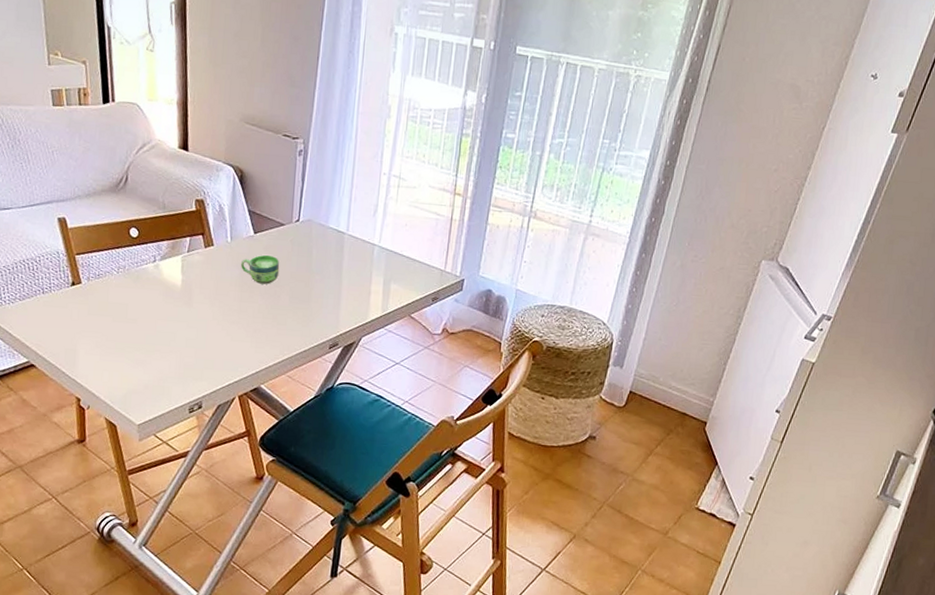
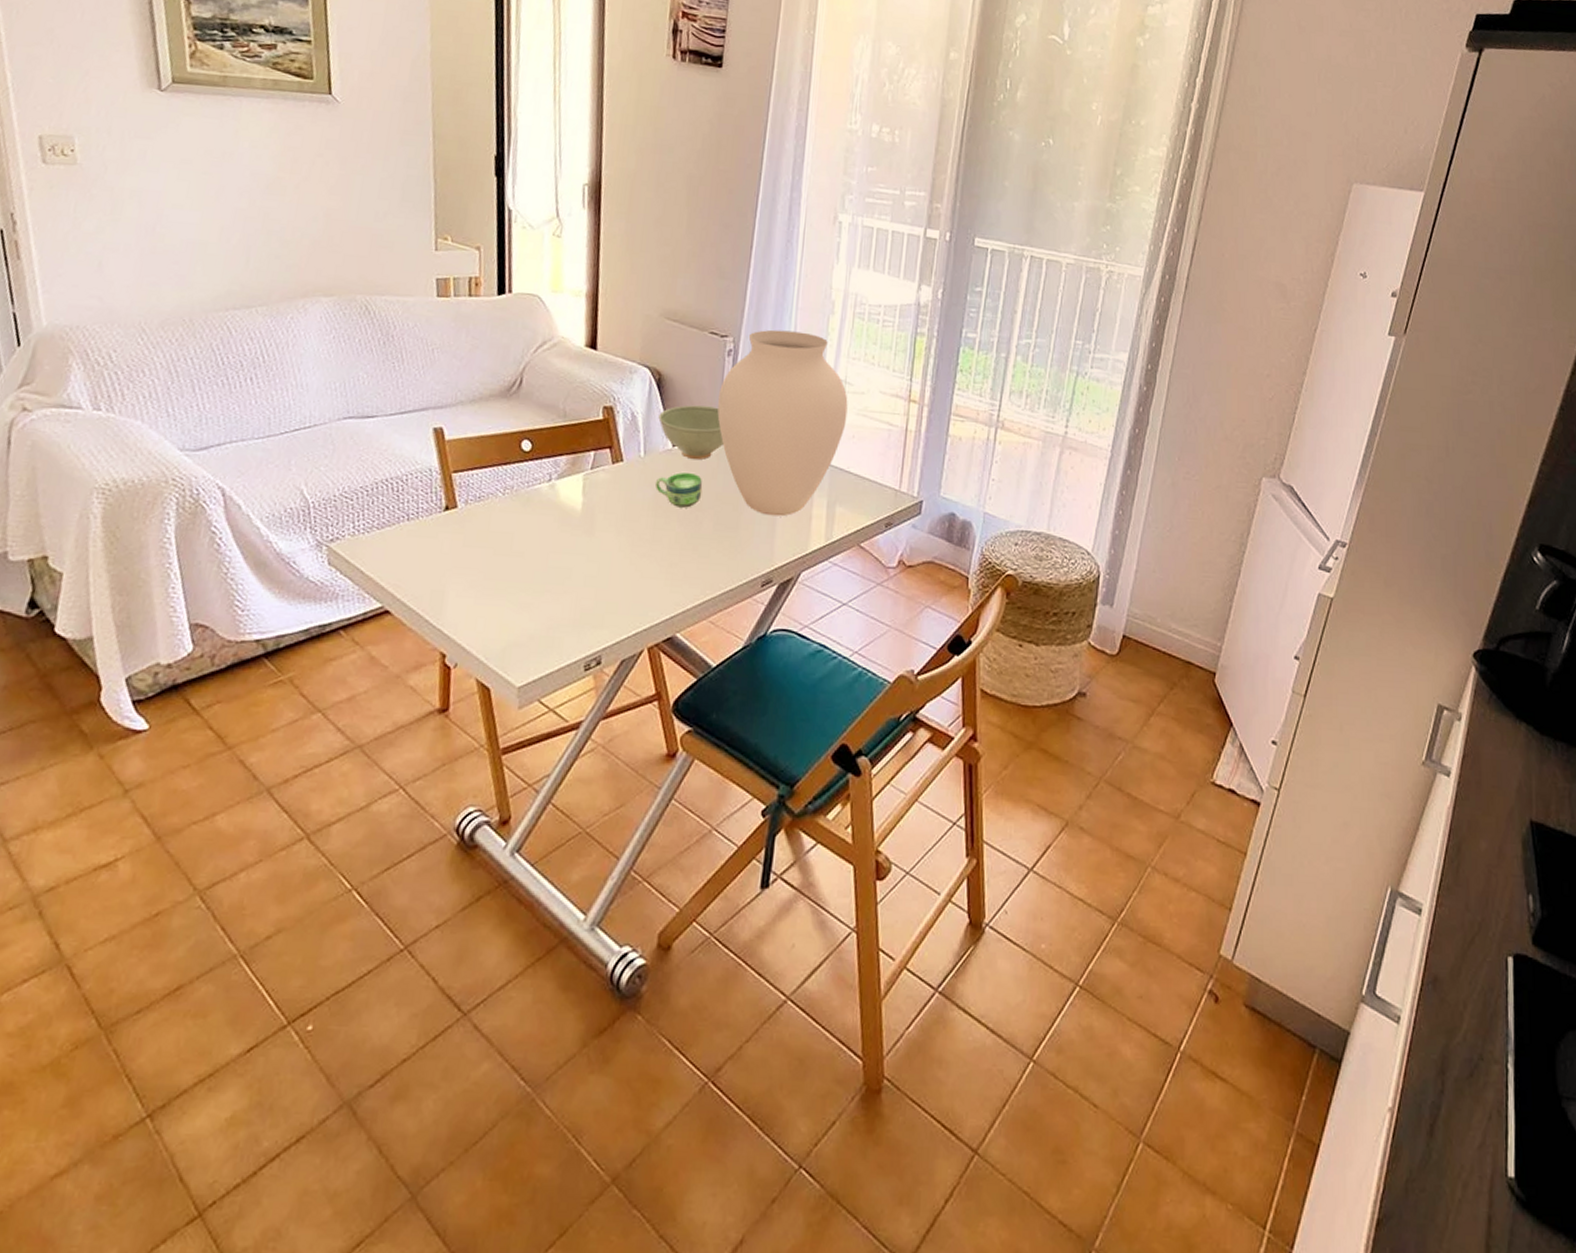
bowl: none [242,198,297,245] -> present [658,405,724,460]
vase: none [291,132,402,292] -> present [717,329,848,517]

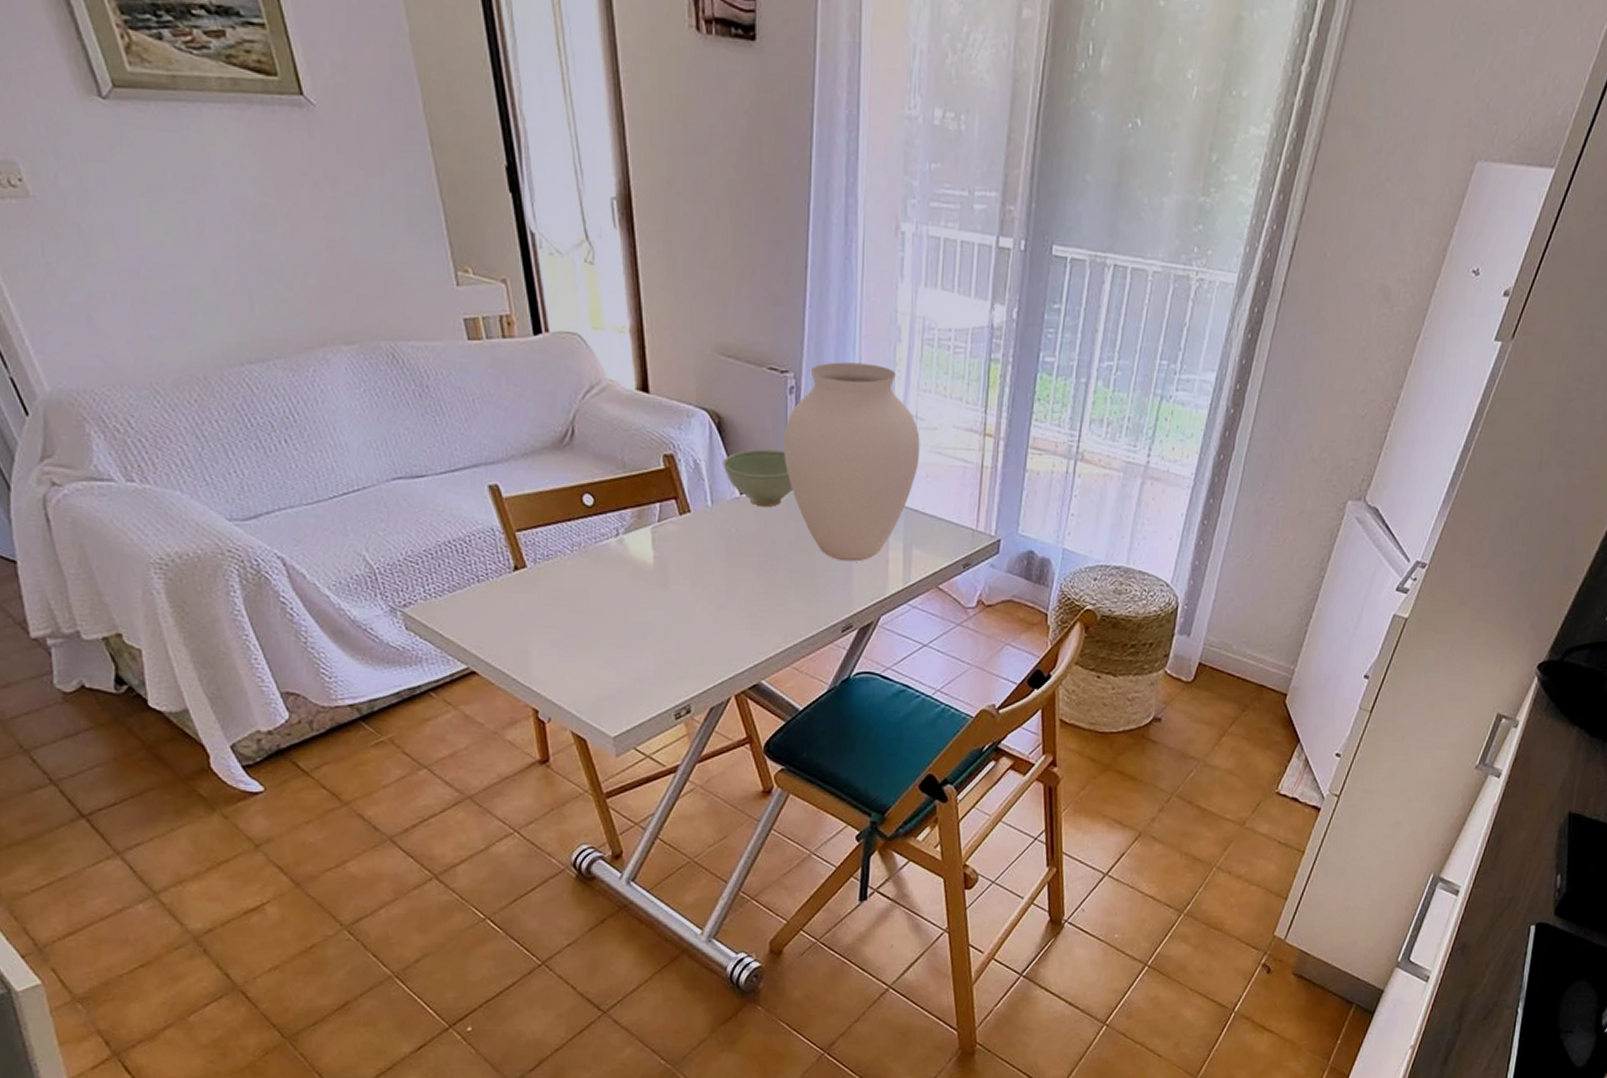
cup: present [654,472,703,508] -> none [725,521,775,557]

